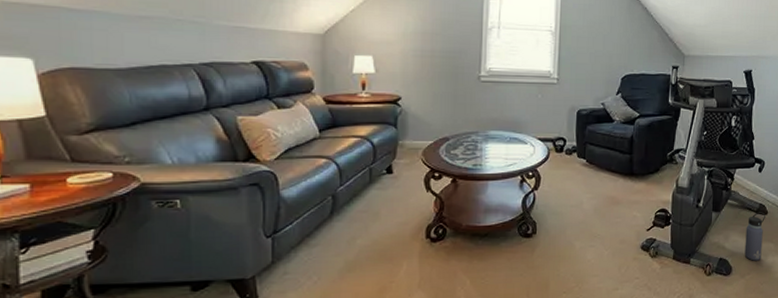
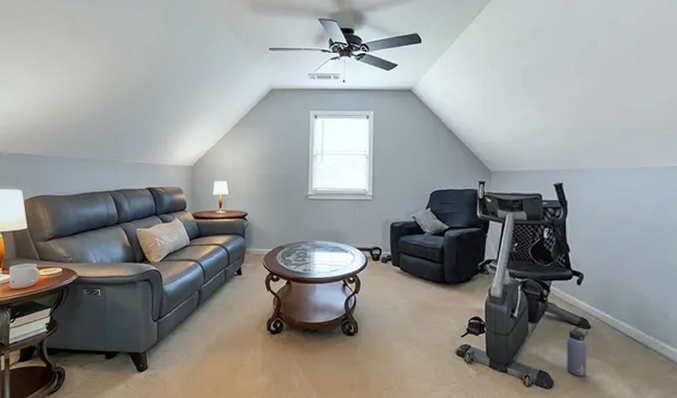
mug: none [14,167,73,206] -> present [9,263,40,290]

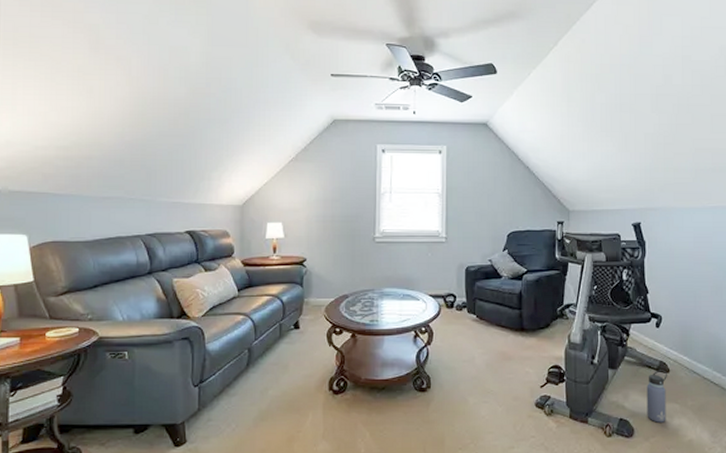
mug: present [9,263,40,290] -> none [9,324,50,356]

